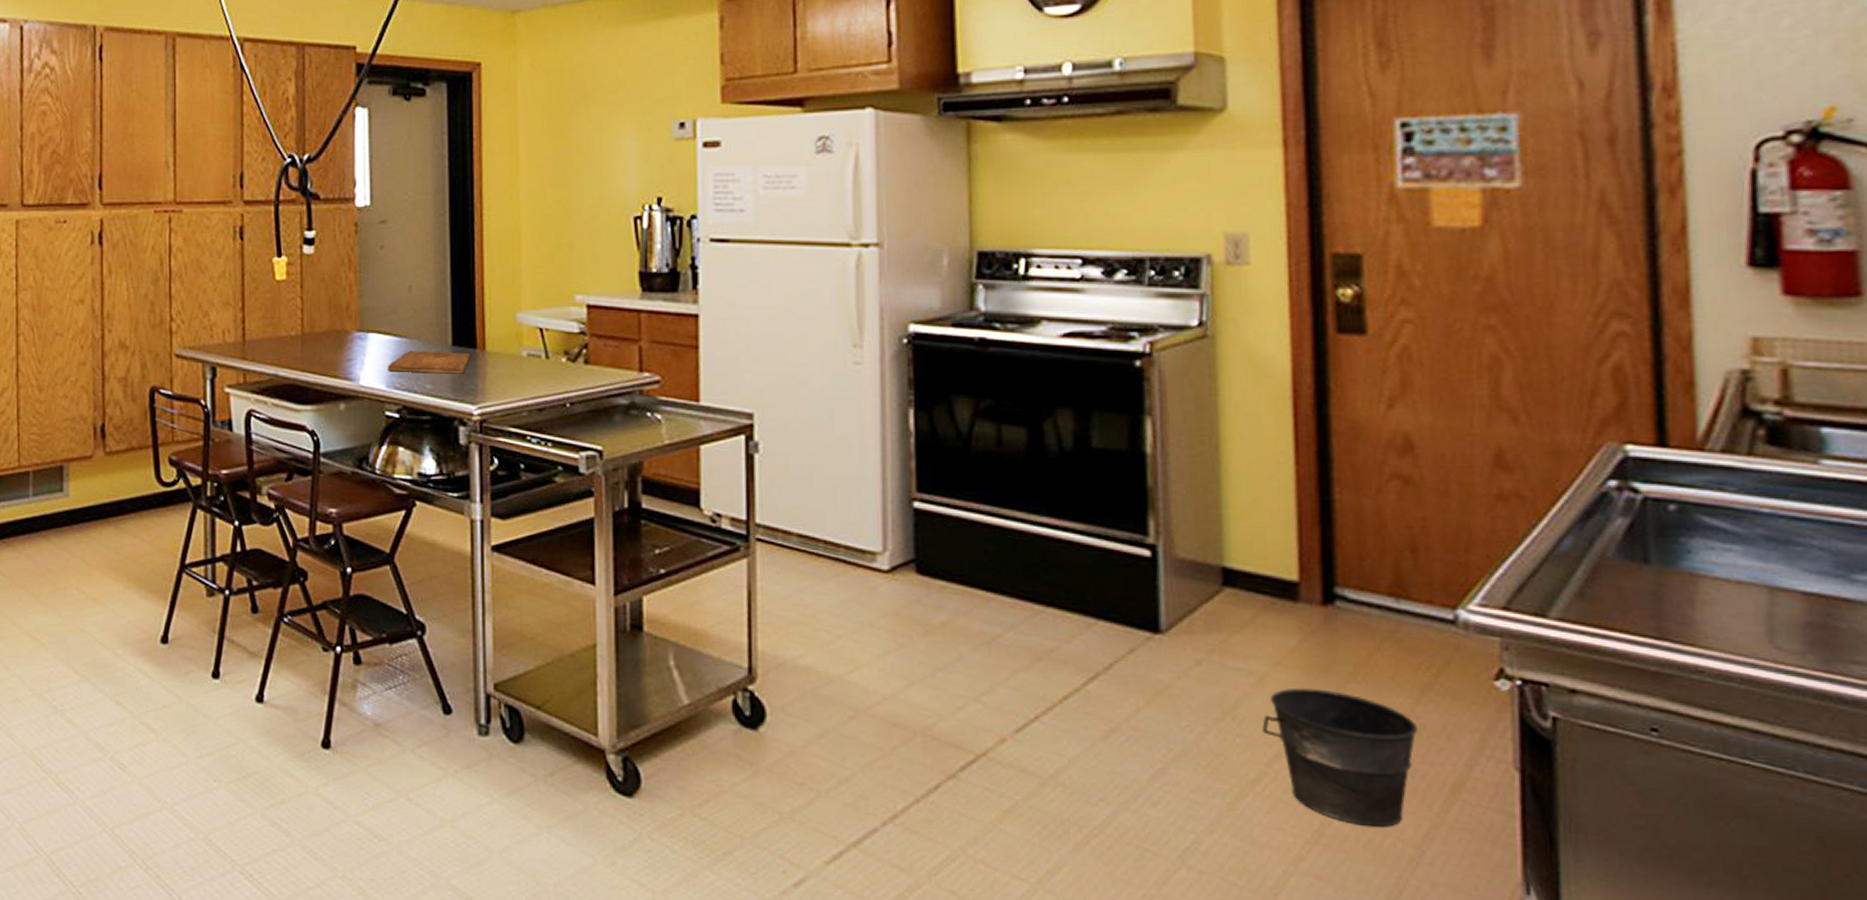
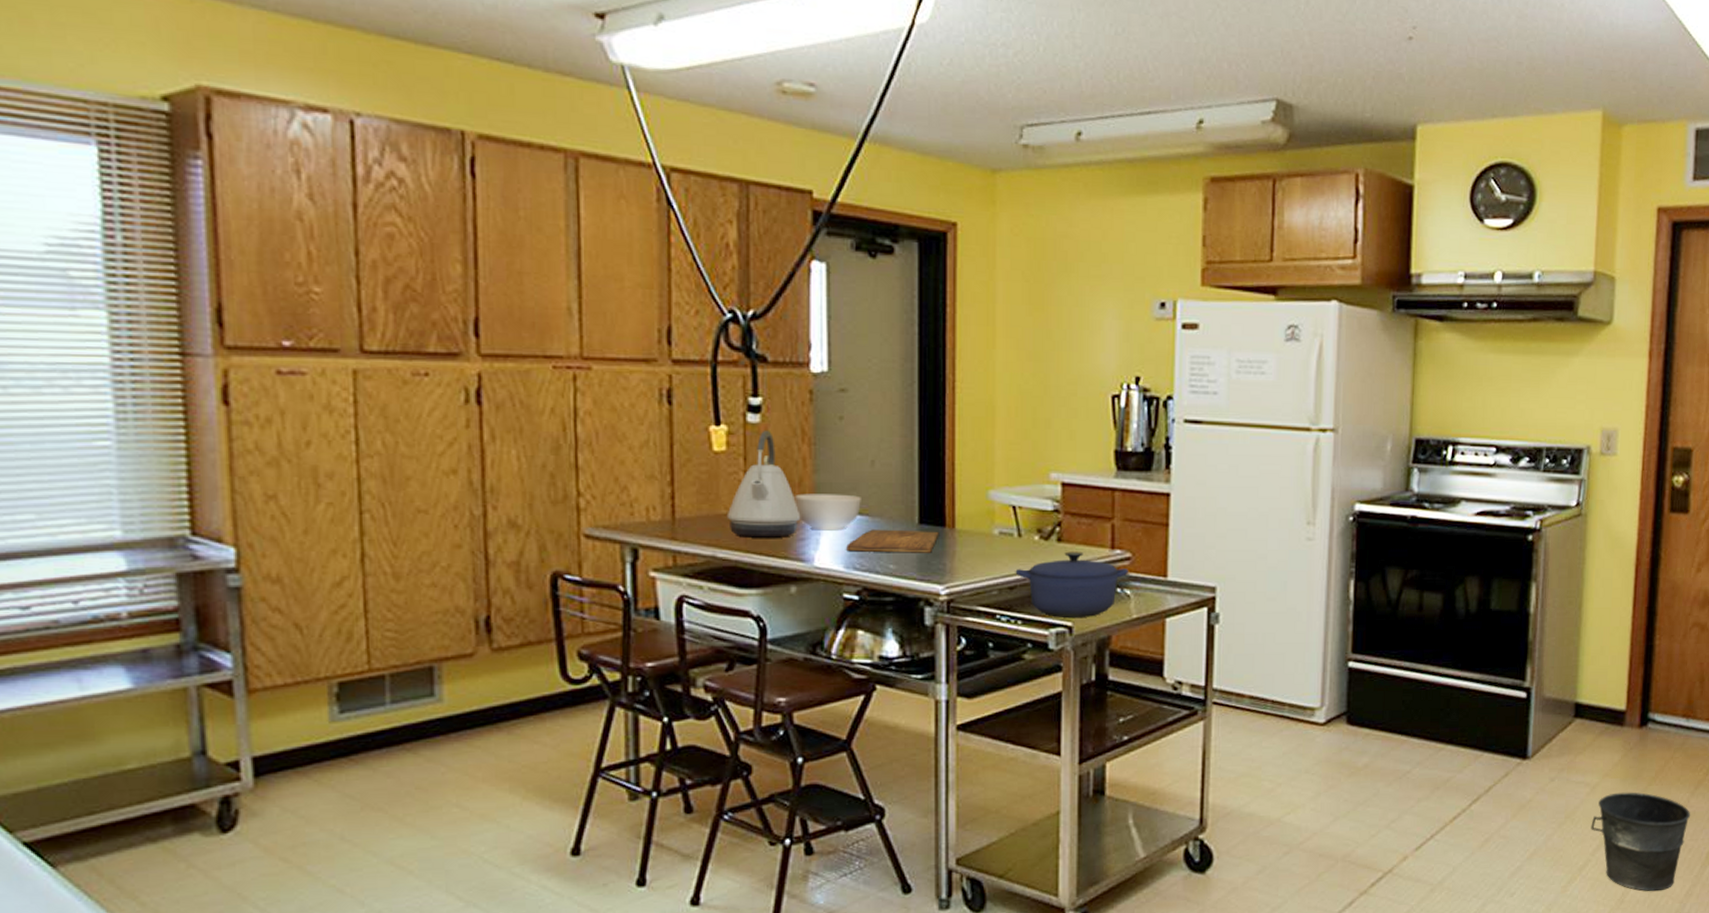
kettle: none [286,260,348,358] -> present [726,429,801,538]
bowl: none [343,317,400,352] -> present [794,494,861,531]
cooking pot: none [544,374,658,441] -> present [1015,551,1128,618]

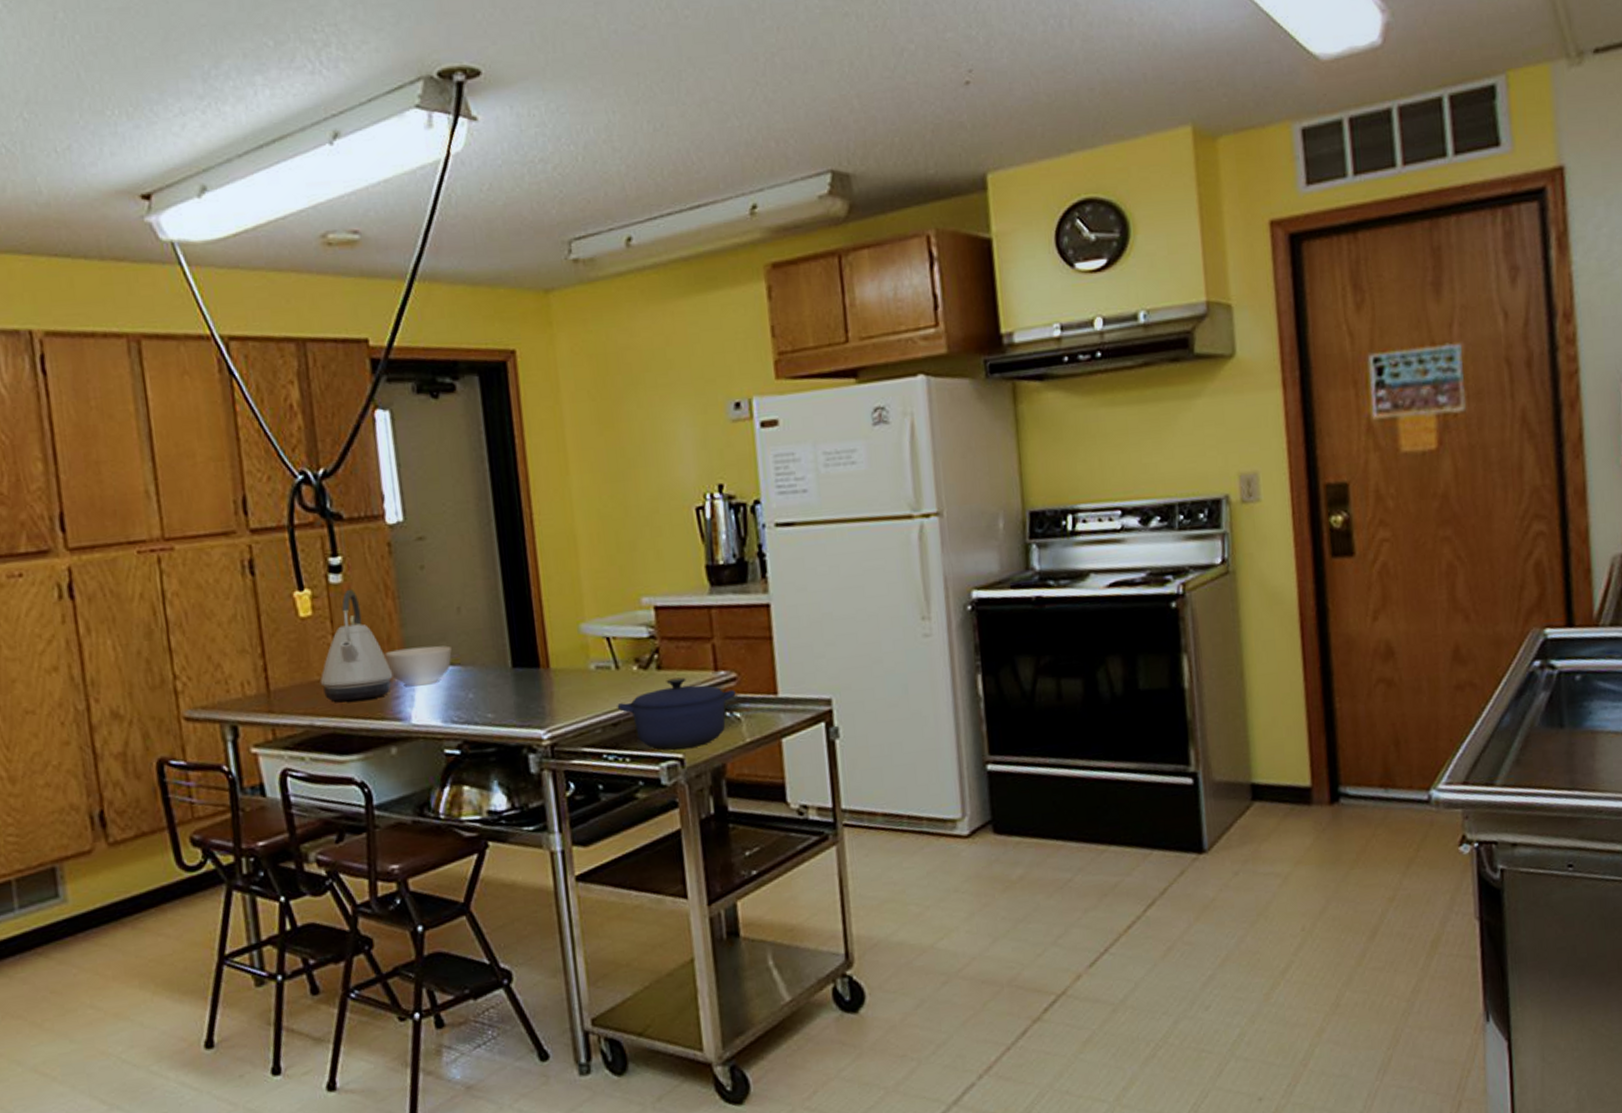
cutting board: present [846,529,939,553] -> none [442,673,535,705]
bucket: present [1591,792,1691,891] -> none [1288,878,1406,991]

